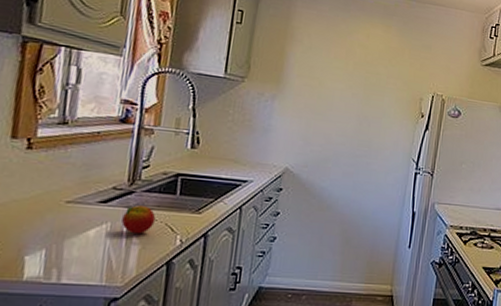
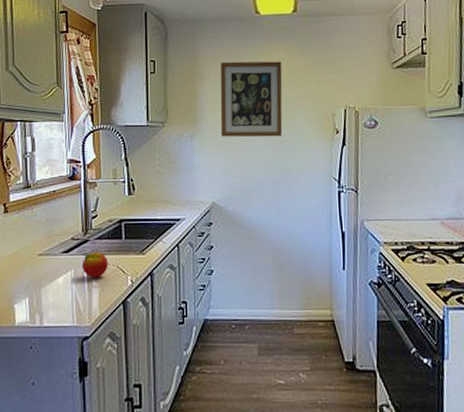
wall art: none [305,26,379,112] -> present [220,61,283,138]

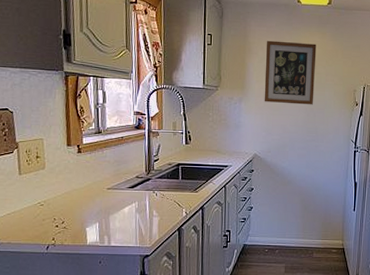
apple: present [82,252,109,278] -> none [145,189,167,209]

